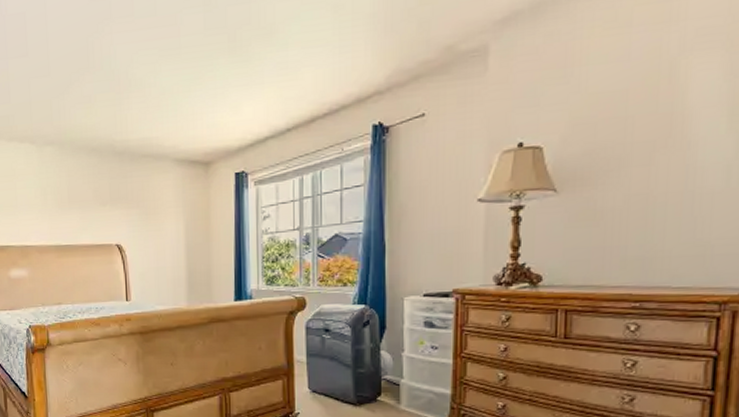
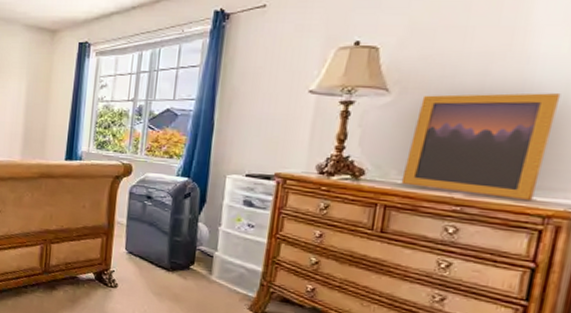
picture frame: none [579,176,724,290] -> present [401,93,561,202]

